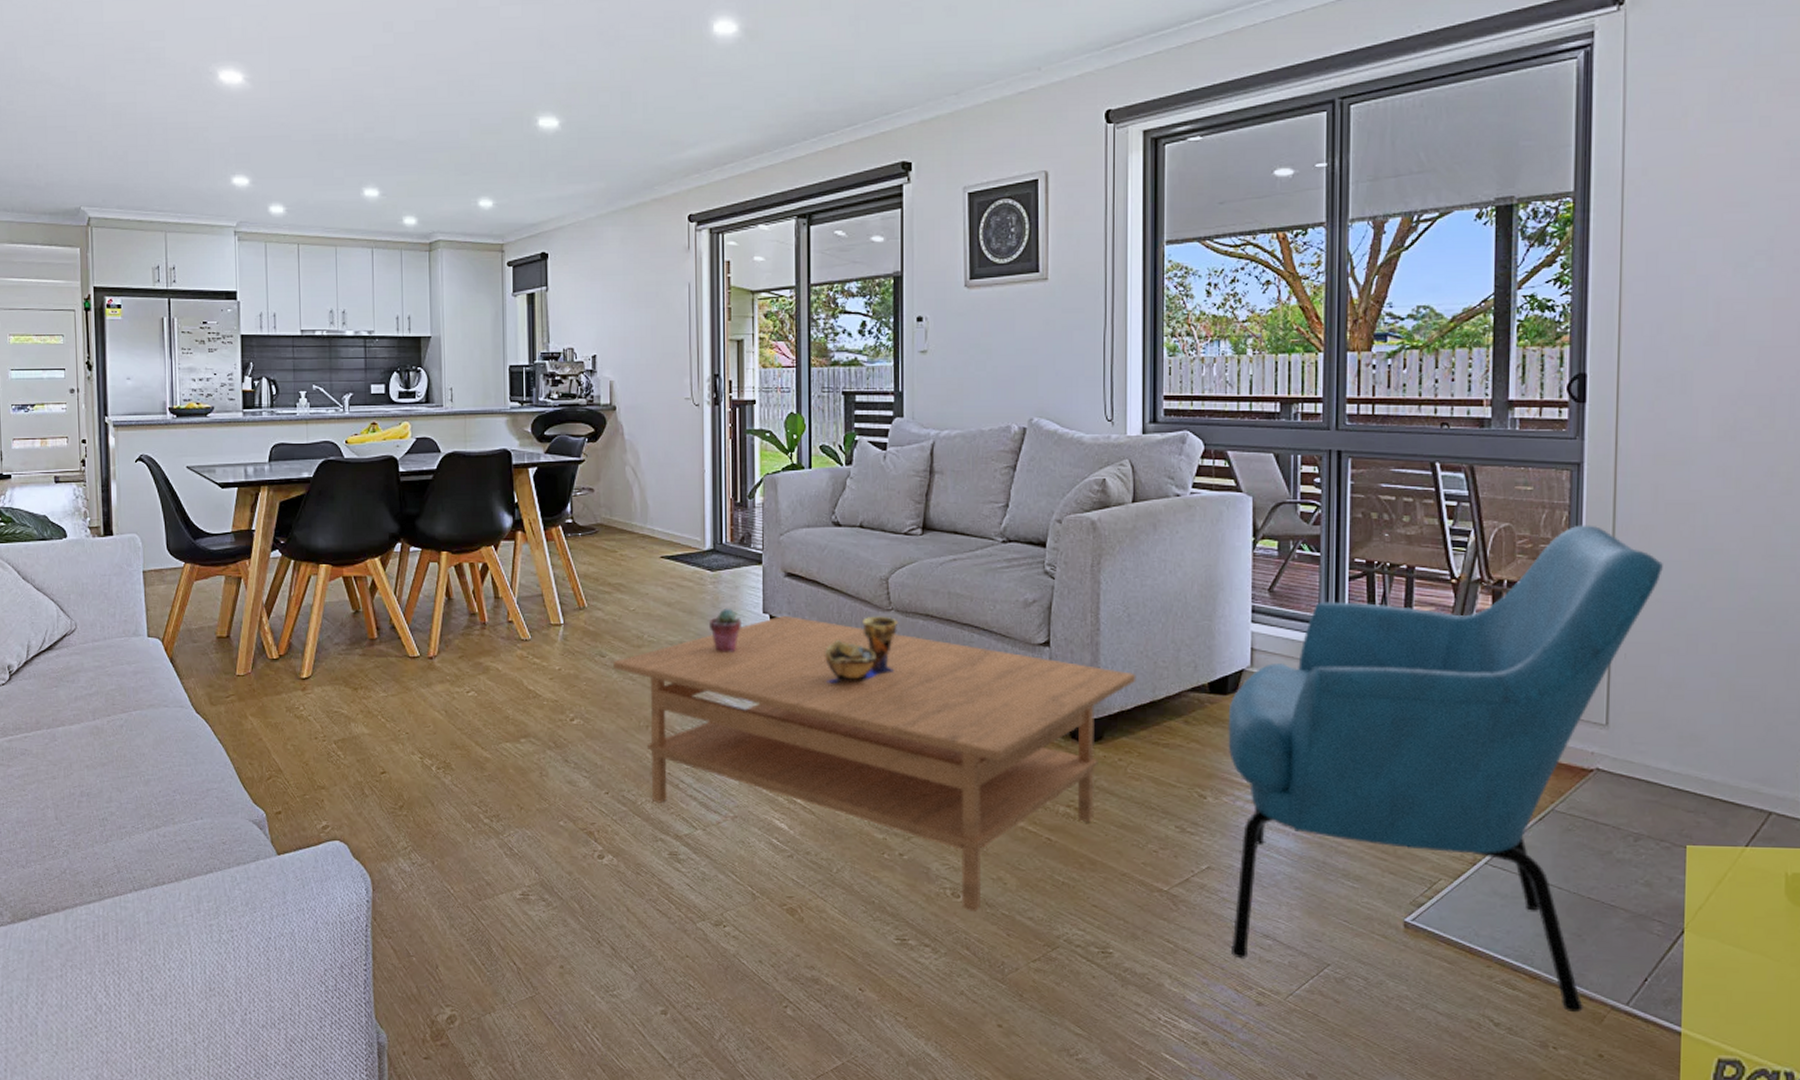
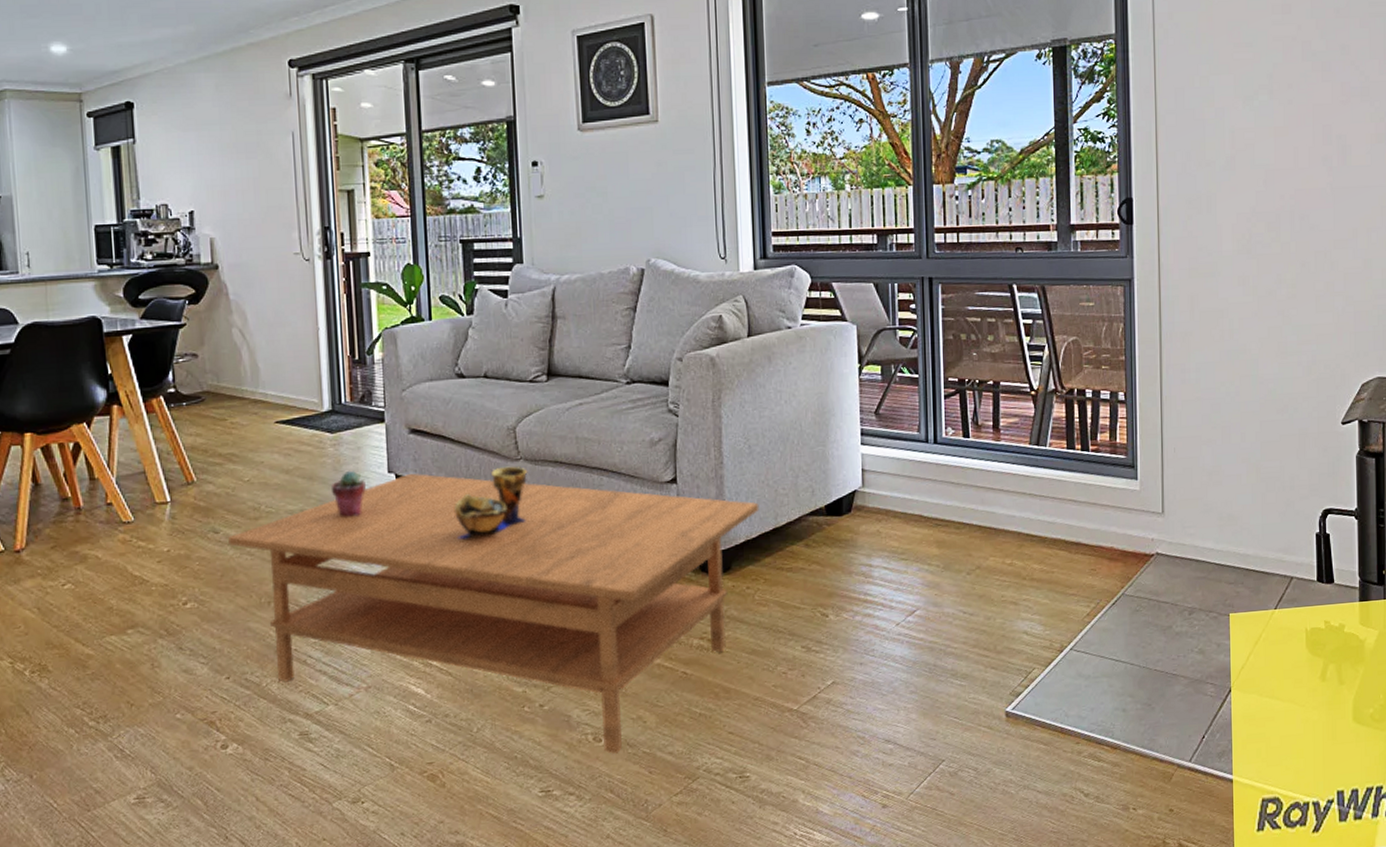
armchair: present [1228,525,1663,1013] -> none [844,334,1200,775]

